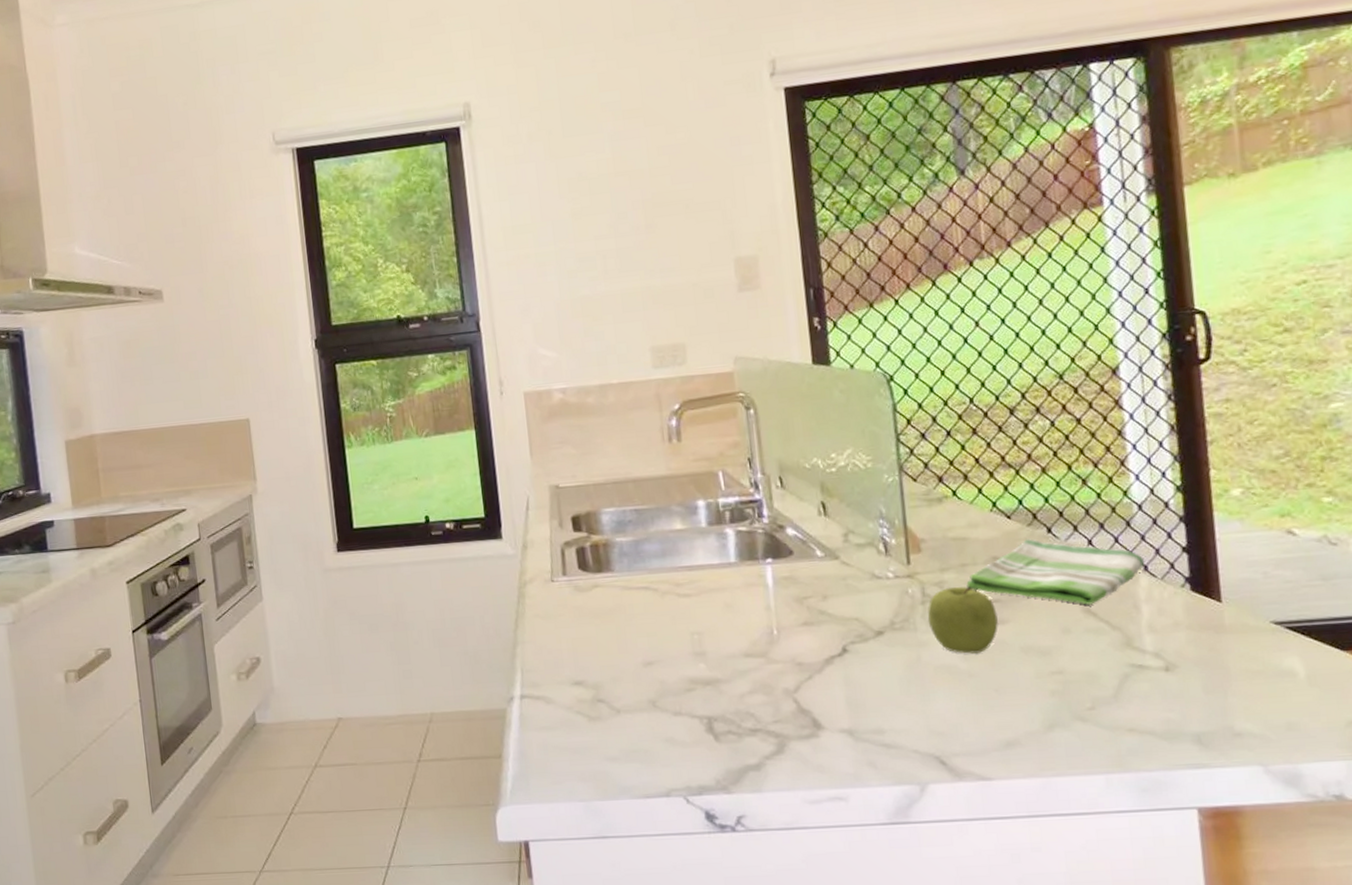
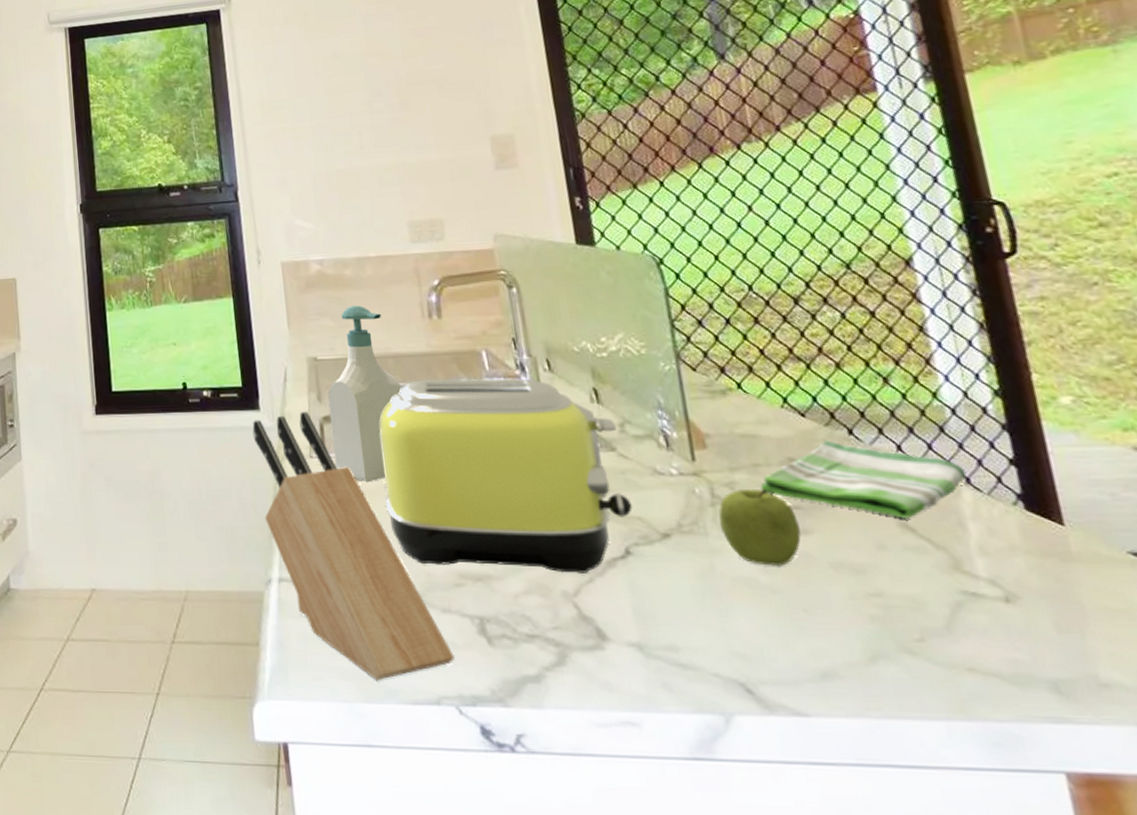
knife block: none [495,537,684,780] -> present [252,411,455,680]
soap bottle: none [569,432,641,602] -> present [327,305,402,483]
toaster: none [618,496,851,673] -> present [379,378,633,573]

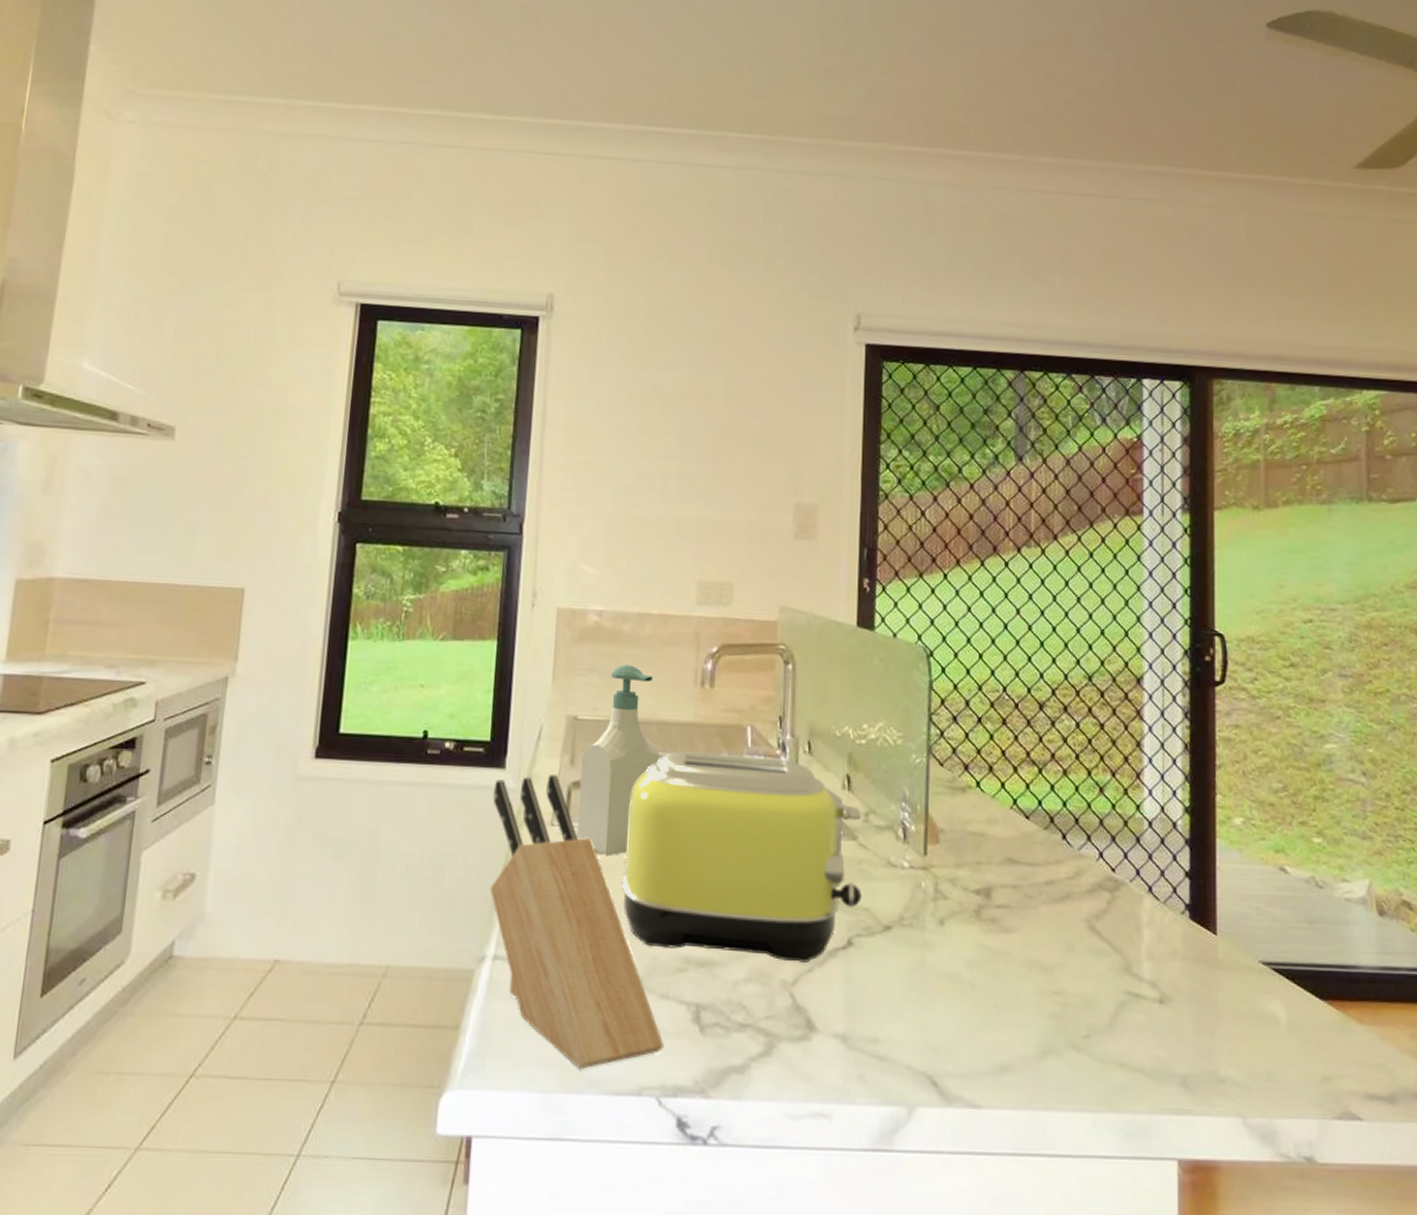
fruit: present [718,490,801,567] -> none [937,886,1005,964]
dish towel: present [760,440,967,519] -> none [979,843,1150,922]

